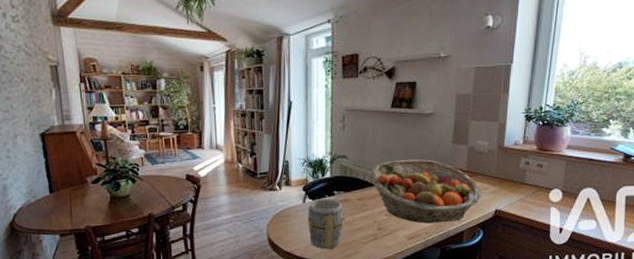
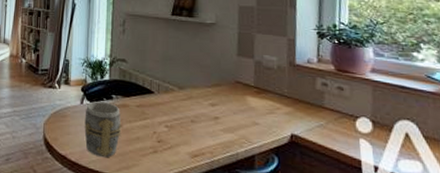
fruit basket: present [371,159,483,224] -> none [150,68,275,143]

